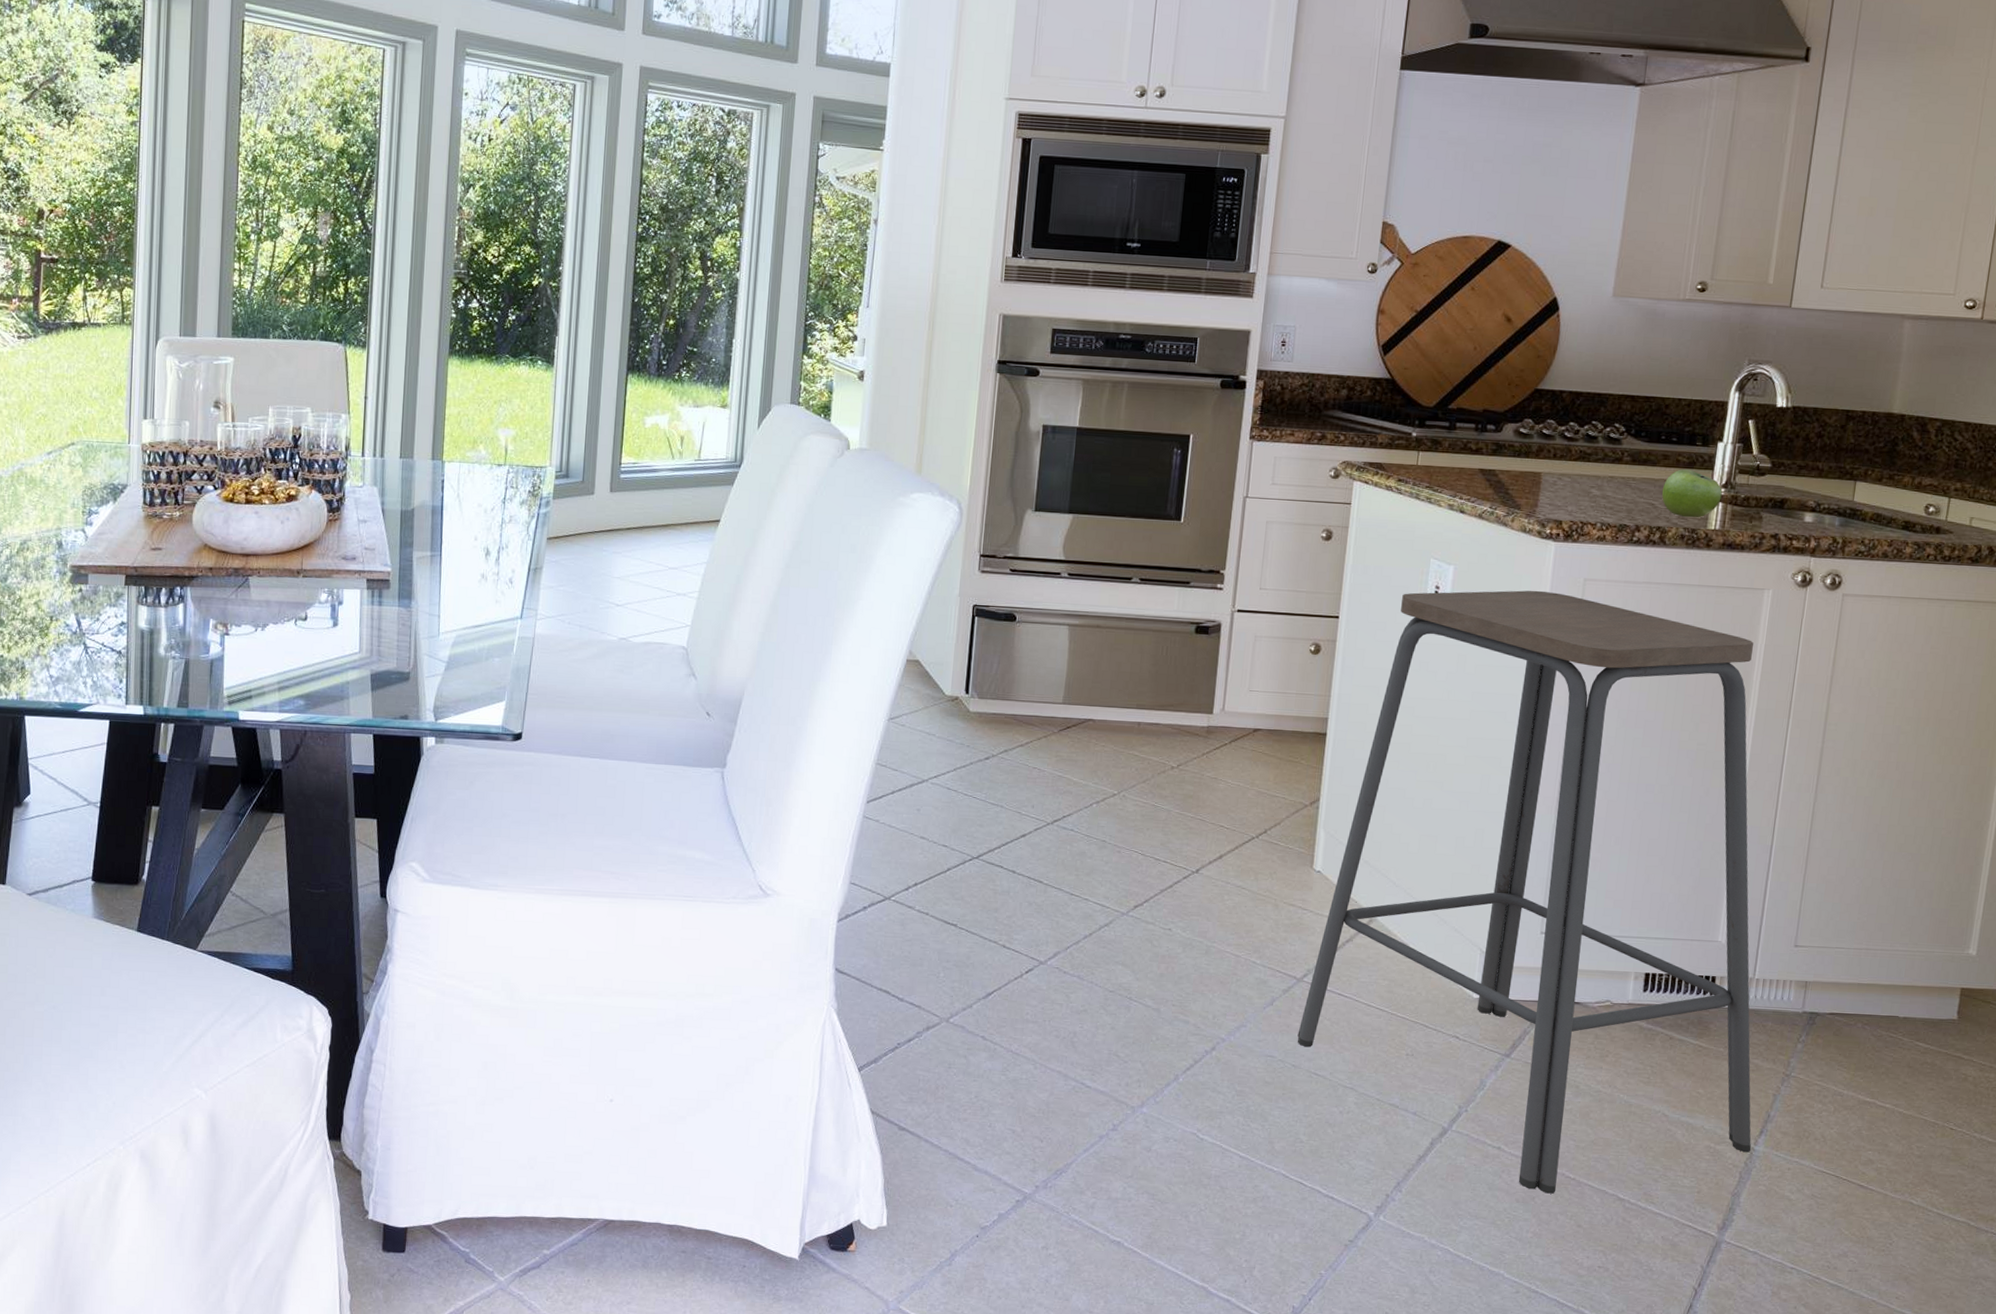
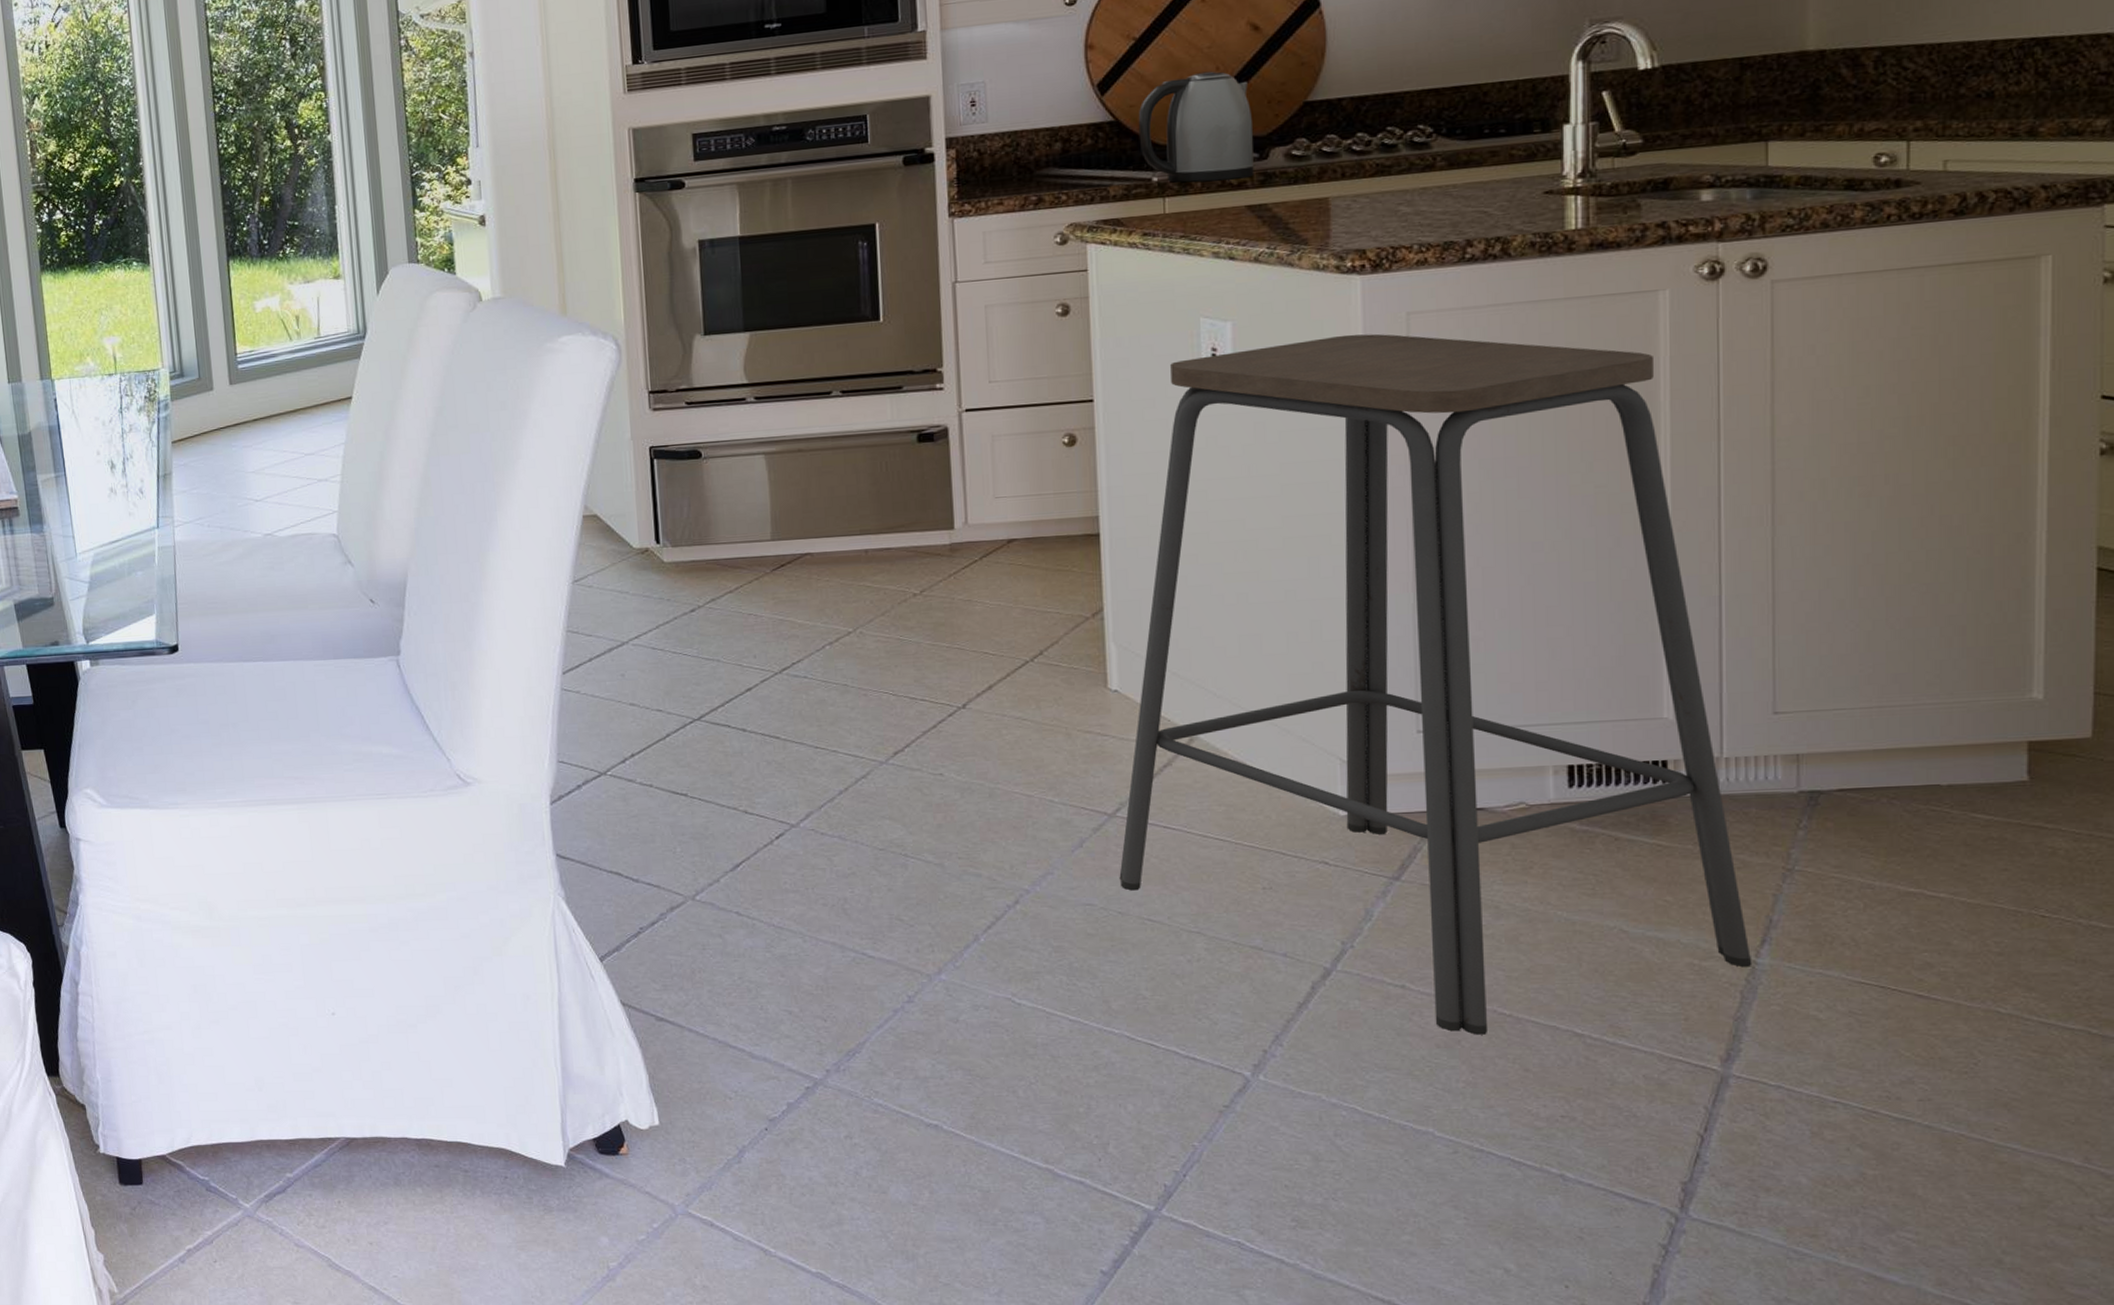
kettle: none [1406,349,1496,446] -> present [1138,71,1255,183]
fruit: present [1661,469,1722,518] -> none [1495,163,1579,221]

